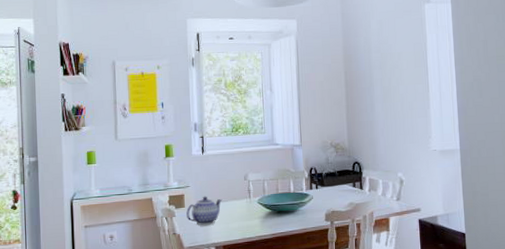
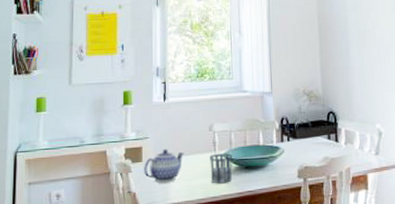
cup: none [245,200,266,226] -> present [210,153,233,184]

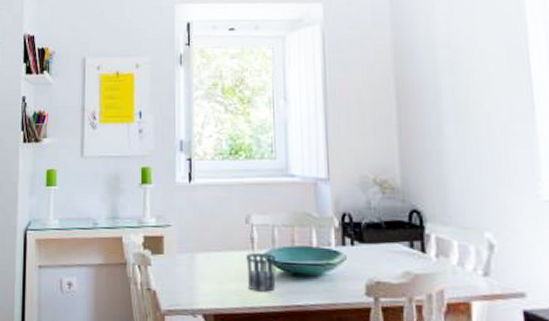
teapot: present [144,148,185,183] -> none [166,240,215,283]

